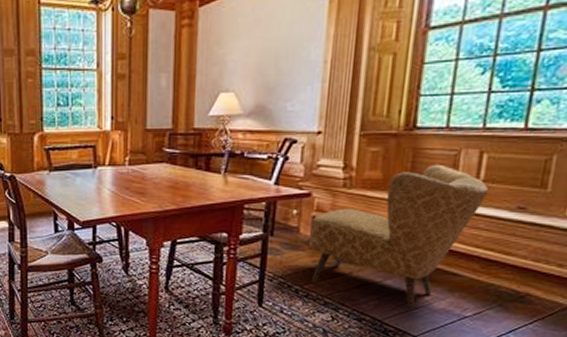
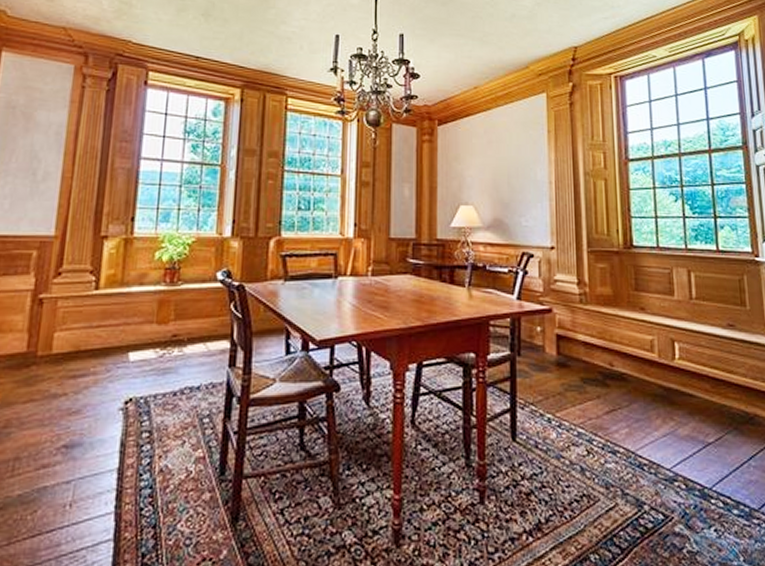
armchair: present [309,164,489,308] -> none [555,281,702,435]

